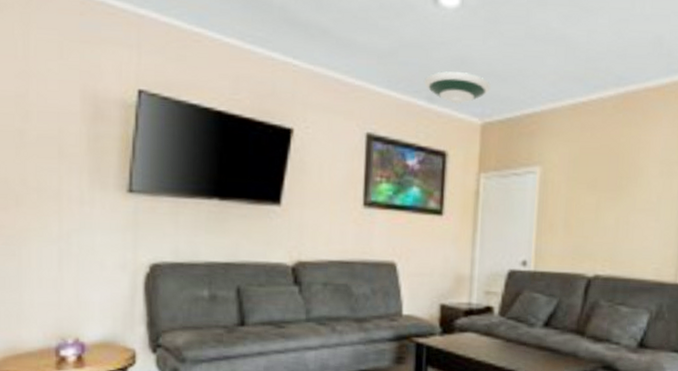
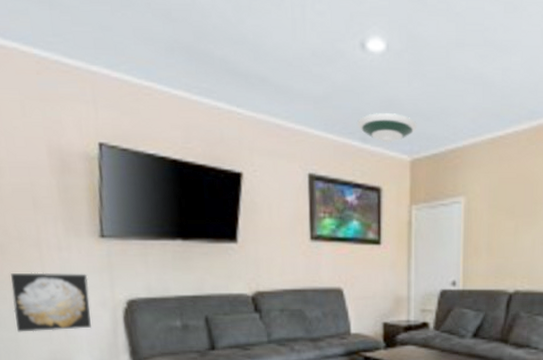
wall art: none [21,227,109,295] -> present [11,272,91,332]

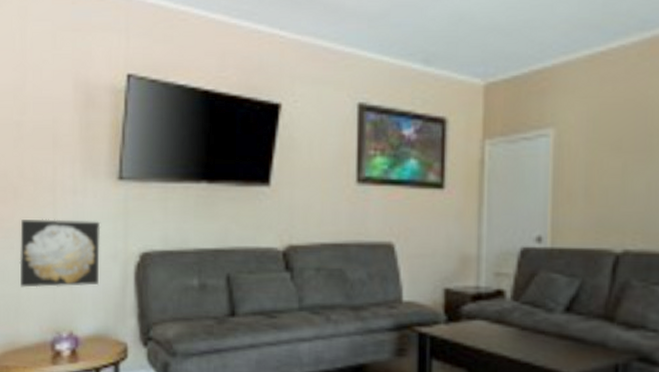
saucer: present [356,113,417,143] -> none [418,29,493,65]

